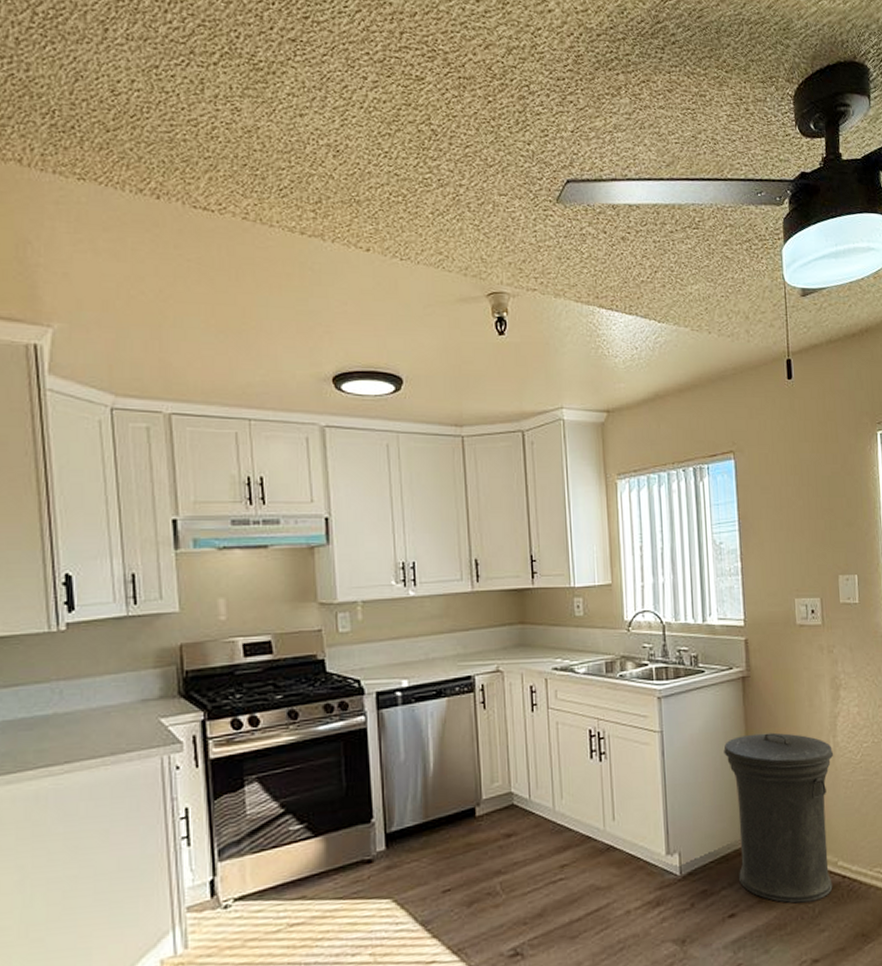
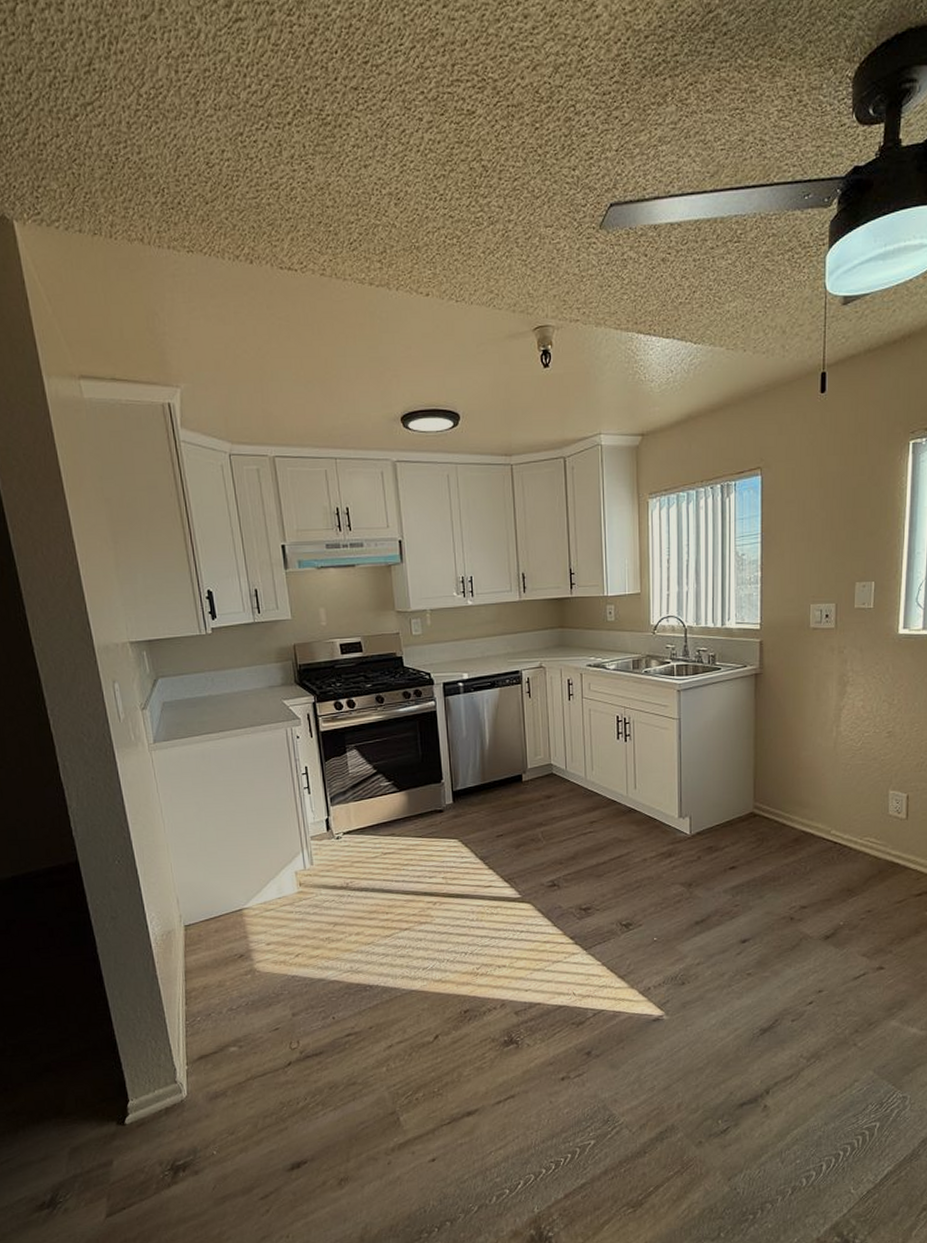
trash can: present [723,732,834,904] -> none [734,722,836,862]

